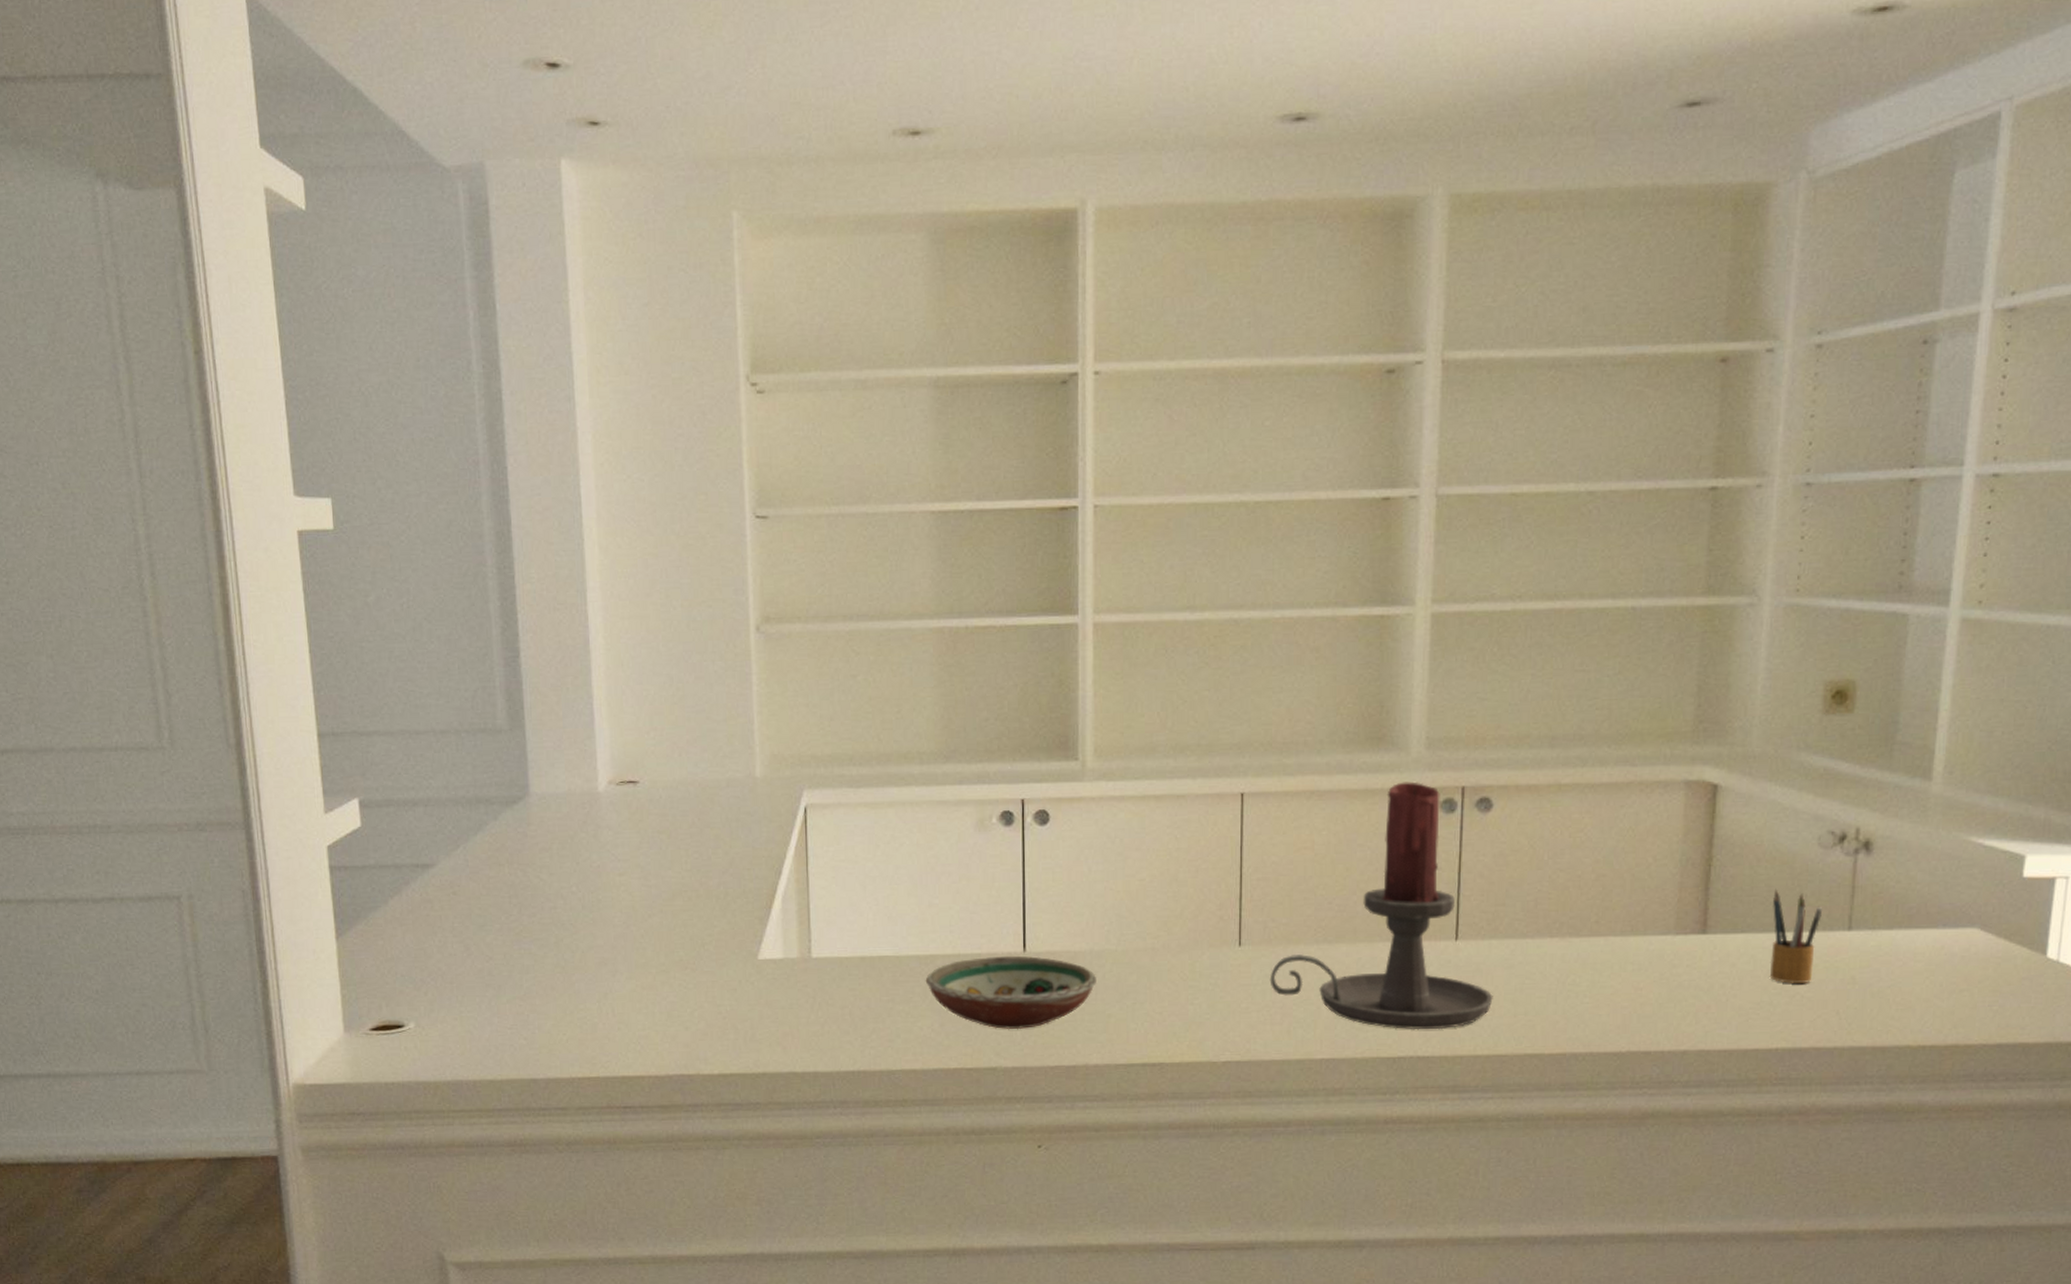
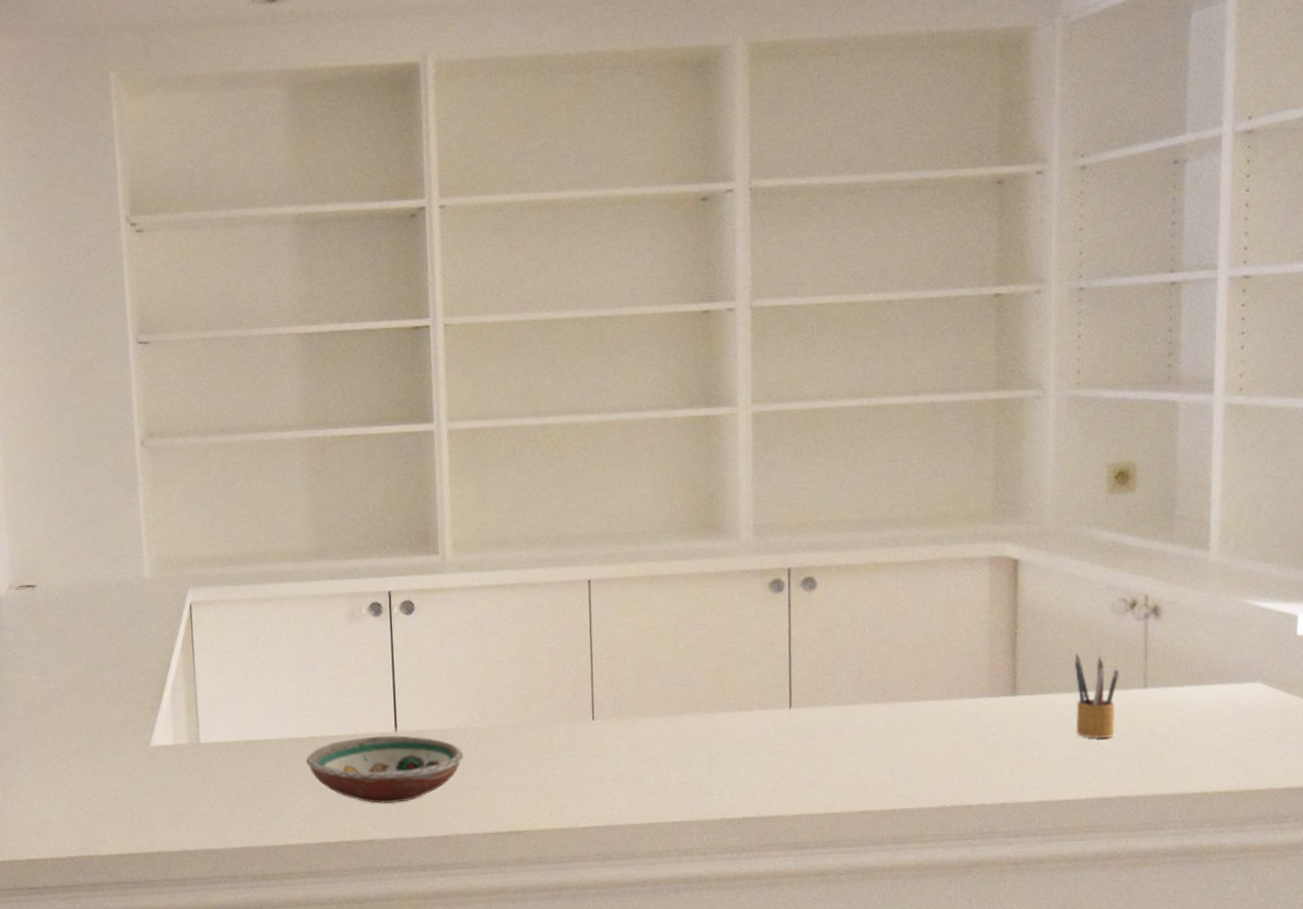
candle holder: present [1269,781,1493,1030] -> none [621,565,827,793]

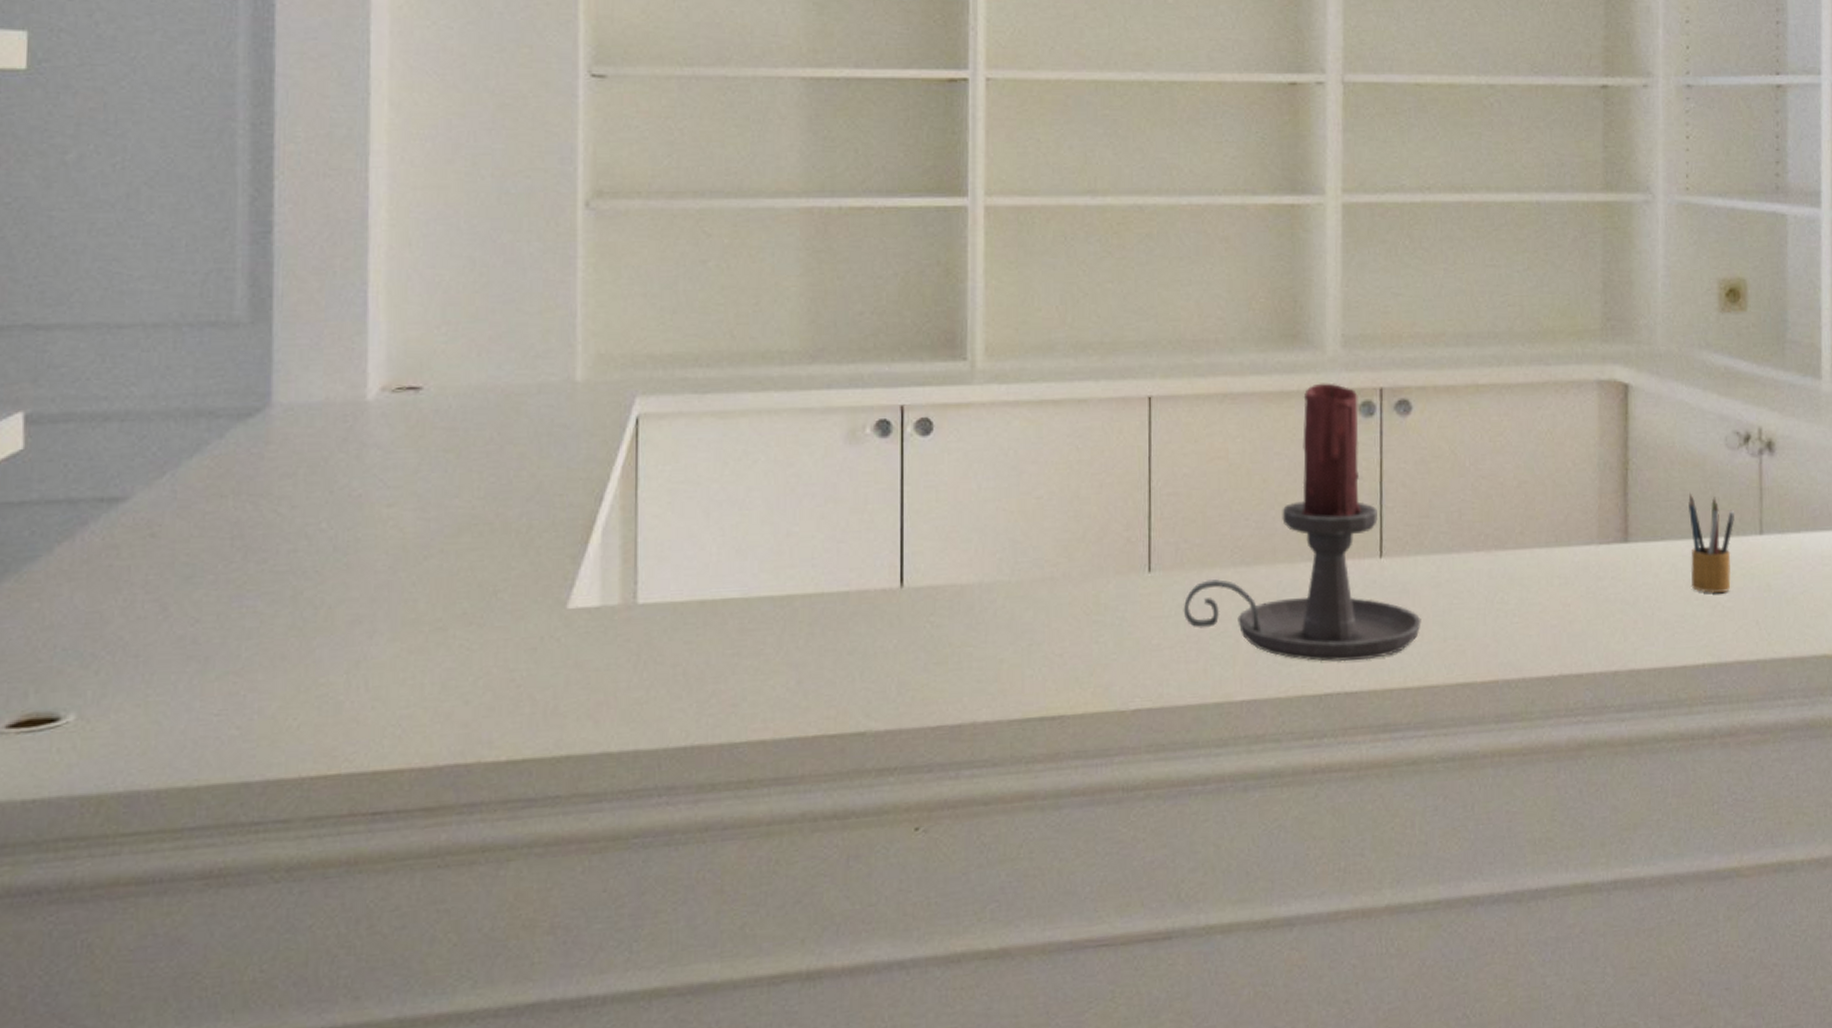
decorative bowl: present [305,735,463,805] -> none [780,592,986,685]
candle holder: none [621,565,827,793] -> present [1183,382,1421,662]

